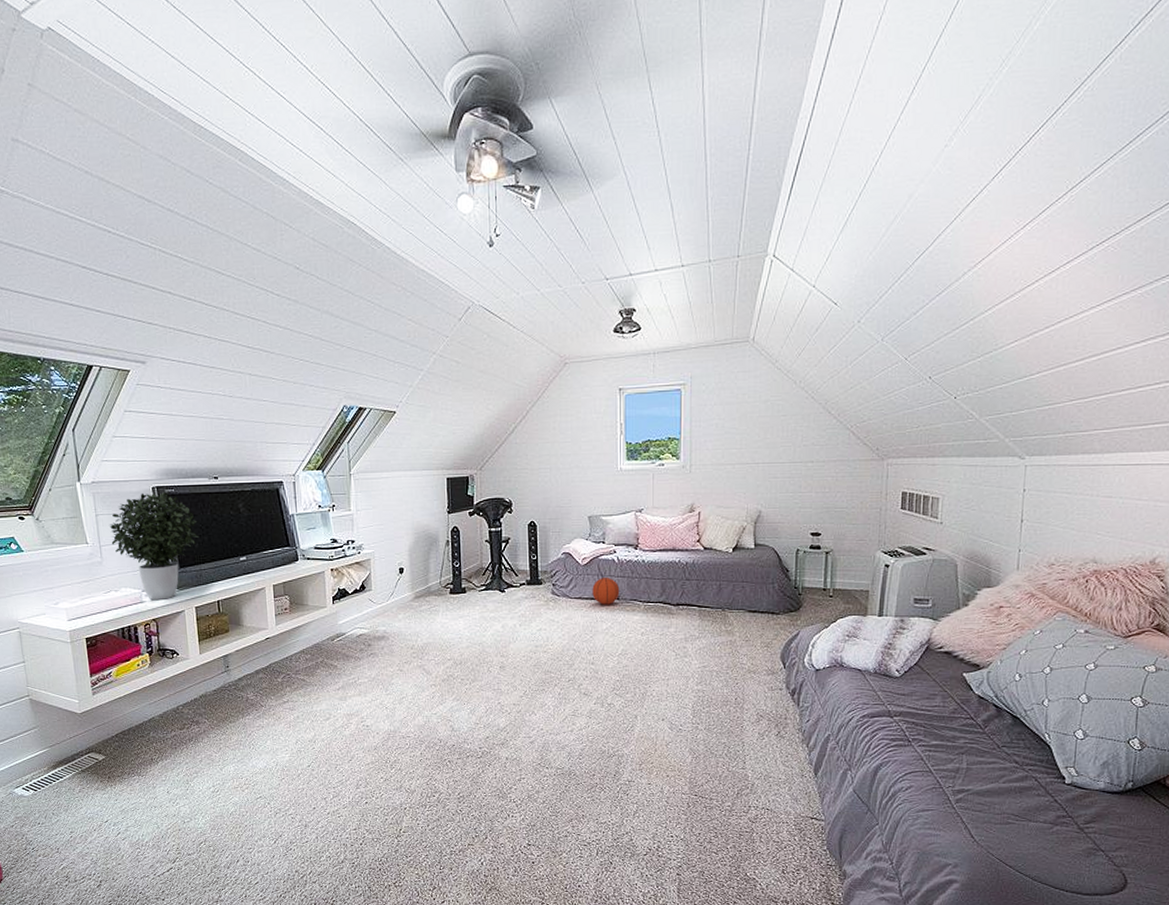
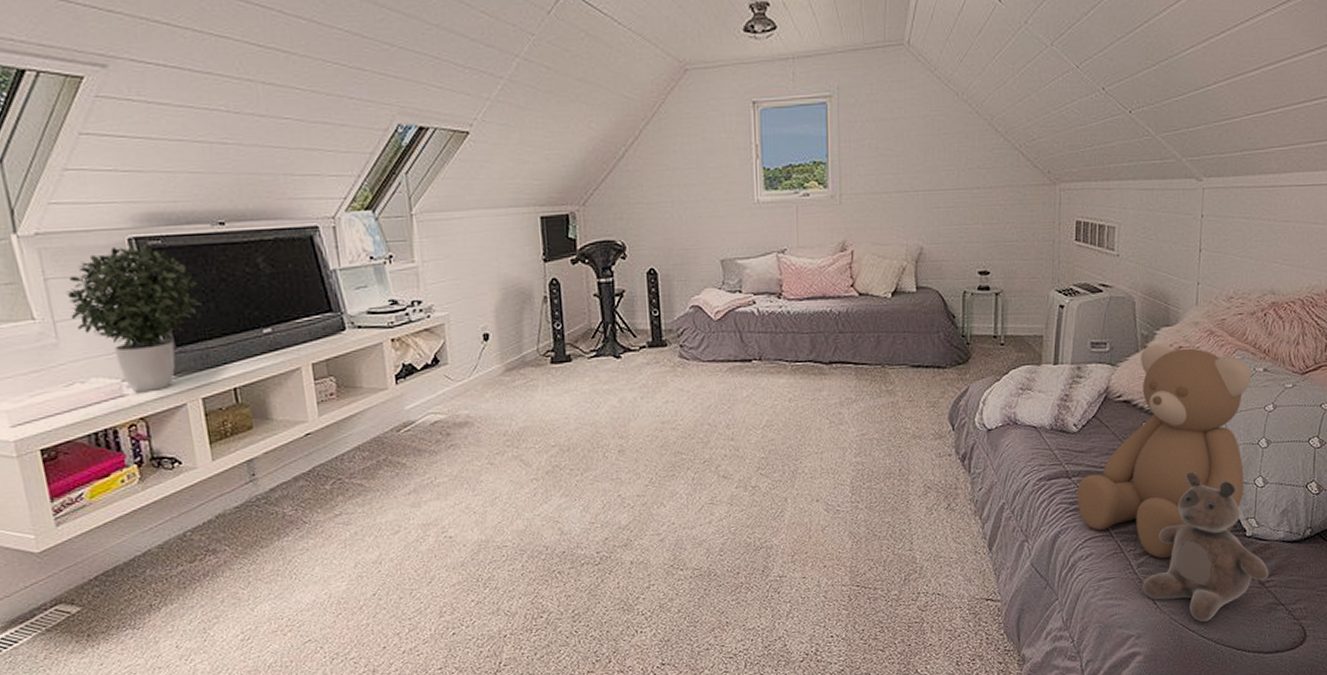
basketball: present [592,578,620,605] -> none [728,334,762,368]
teddy bear: none [898,603,1073,797] -> present [1077,344,1252,559]
stuffed animal: none [960,719,1089,858] -> present [1142,471,1269,622]

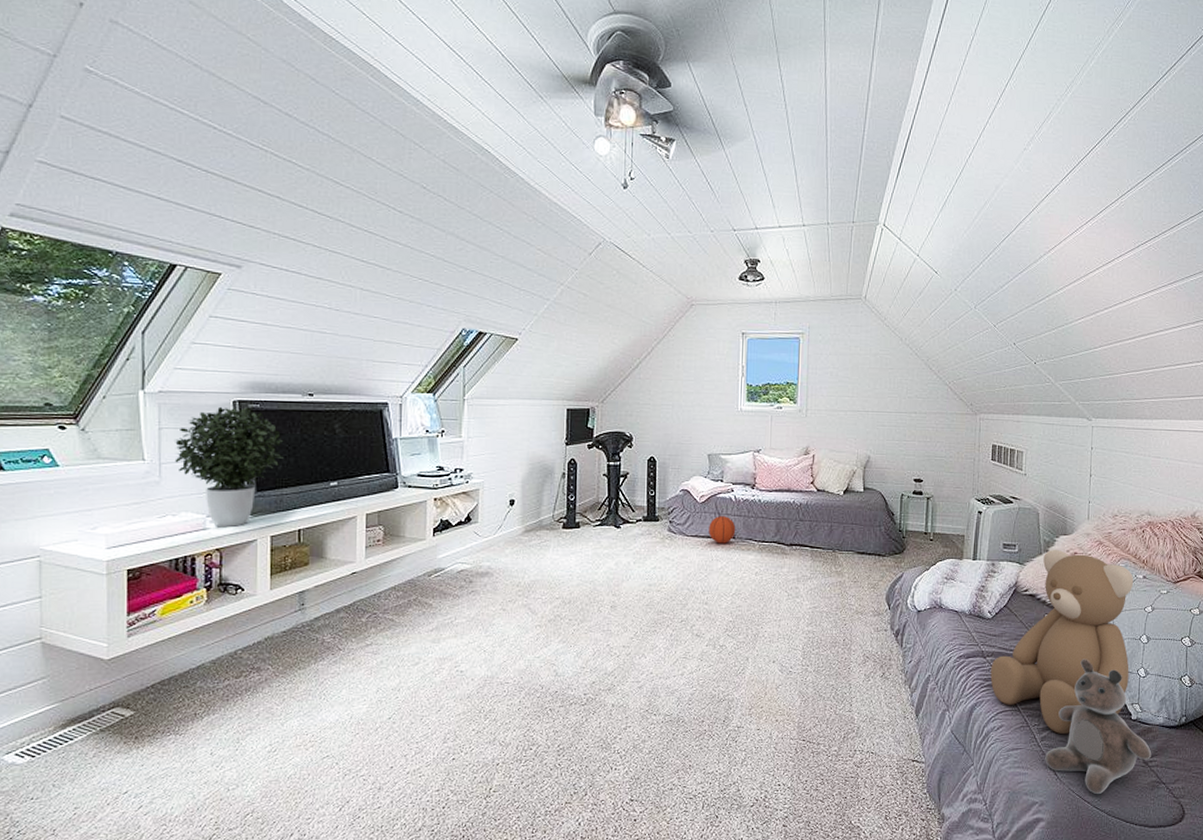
basketball: none [728,334,762,368] -> present [709,516,736,544]

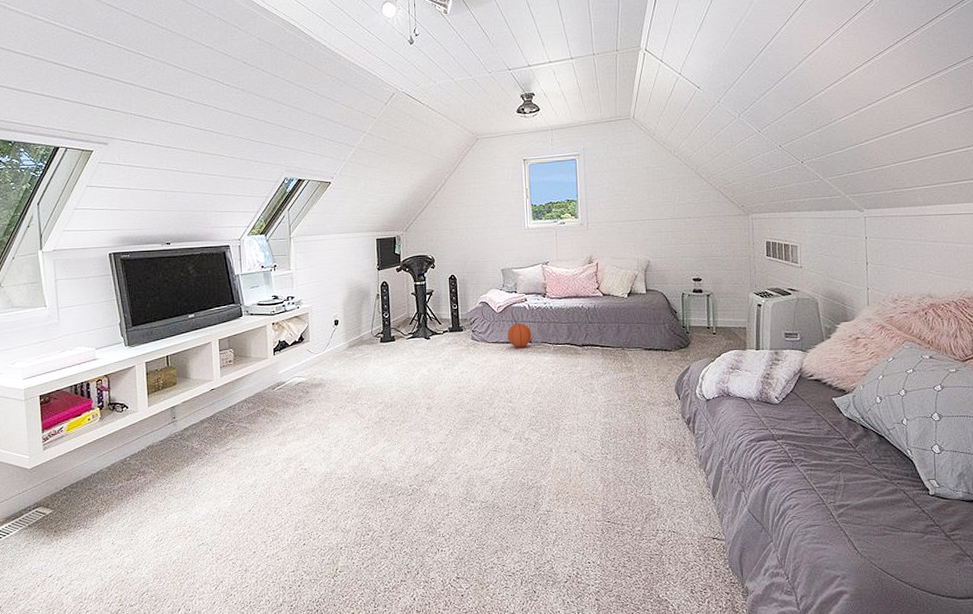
potted plant: present [175,406,284,528] -> none [68,258,151,358]
teddy bear: present [990,549,1134,735] -> none [782,335,923,511]
stuffed animal: present [1045,659,1152,794] -> none [844,438,954,567]

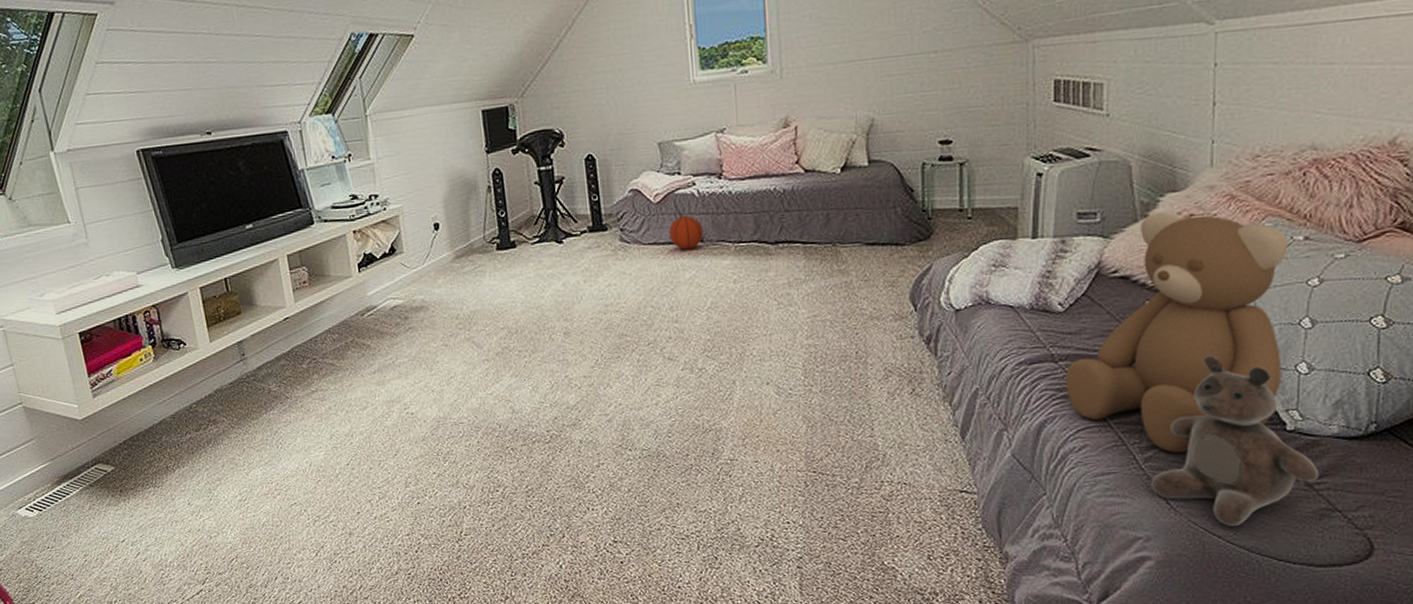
teddy bear: none [782,335,923,511] -> present [1066,212,1289,454]
stuffed animal: none [844,438,954,567] -> present [1151,355,1320,526]

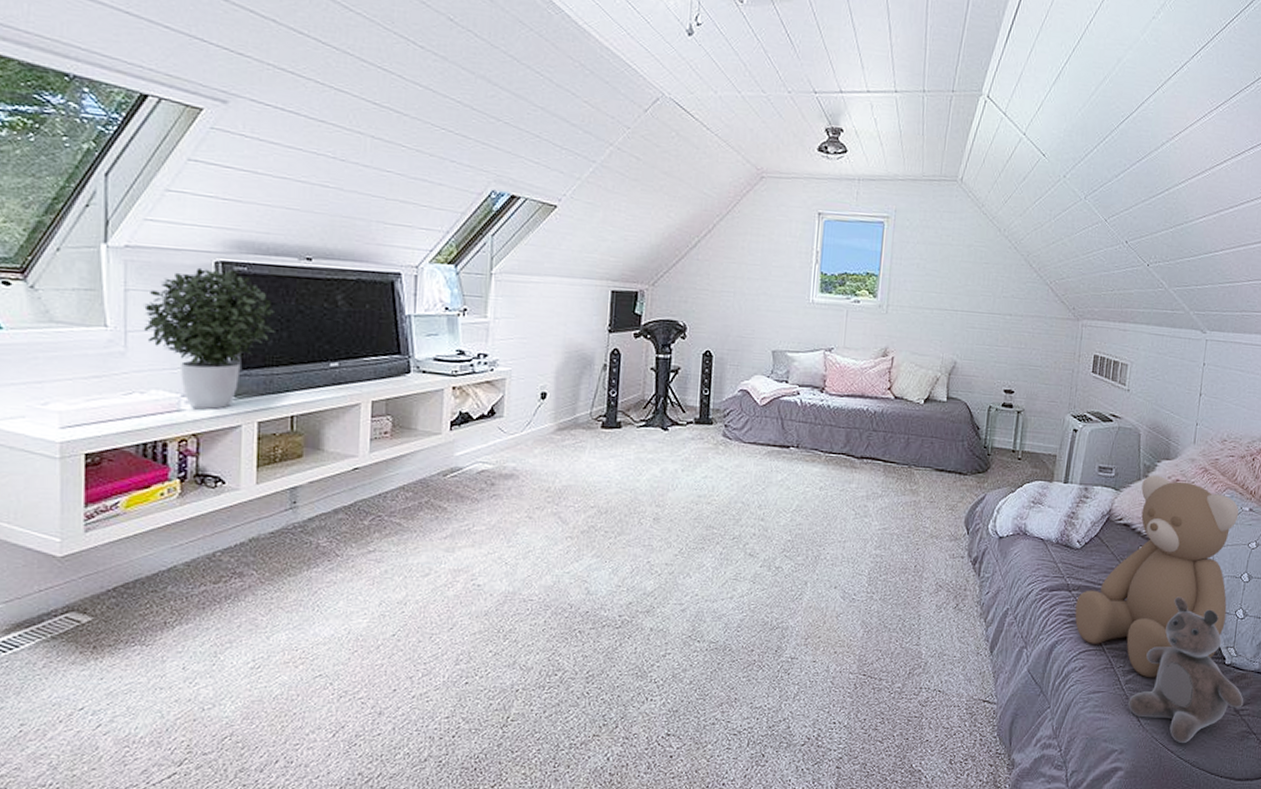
potted plant: none [92,155,196,284] -> present [143,267,276,410]
basketball: present [669,216,704,250] -> none [769,422,801,453]

